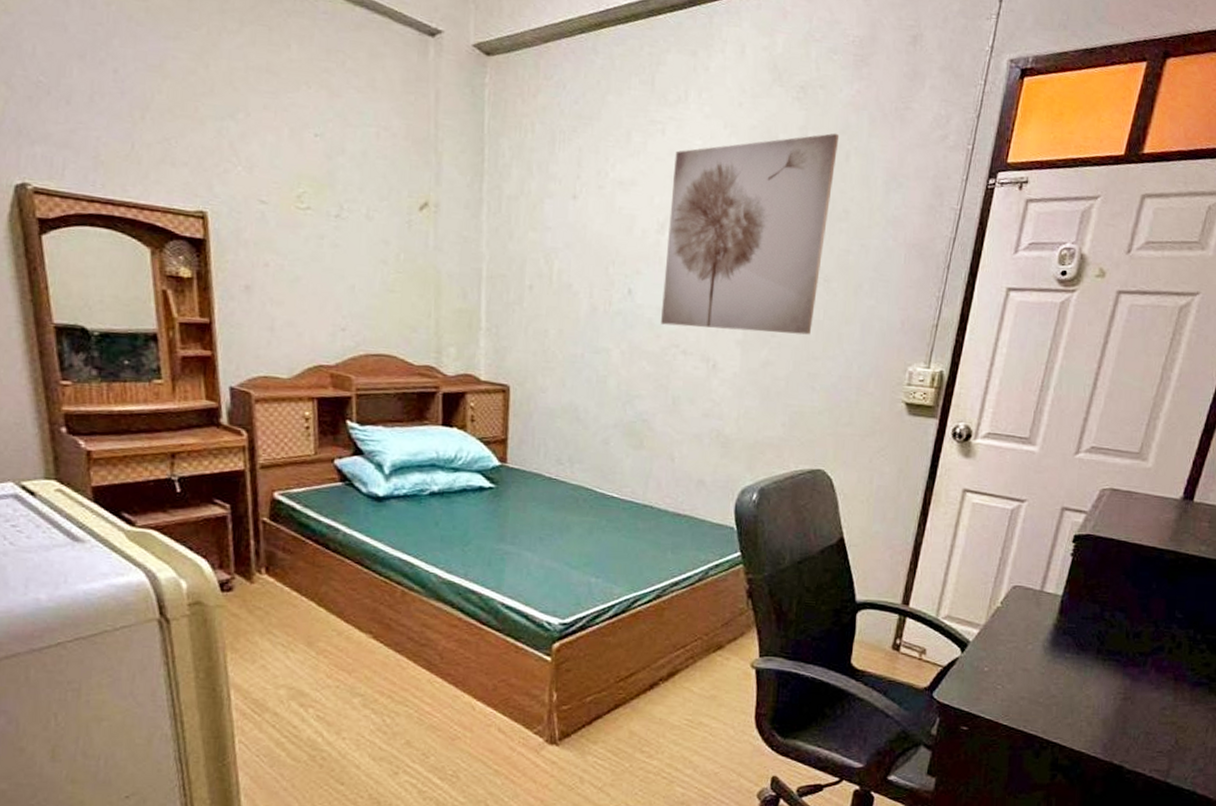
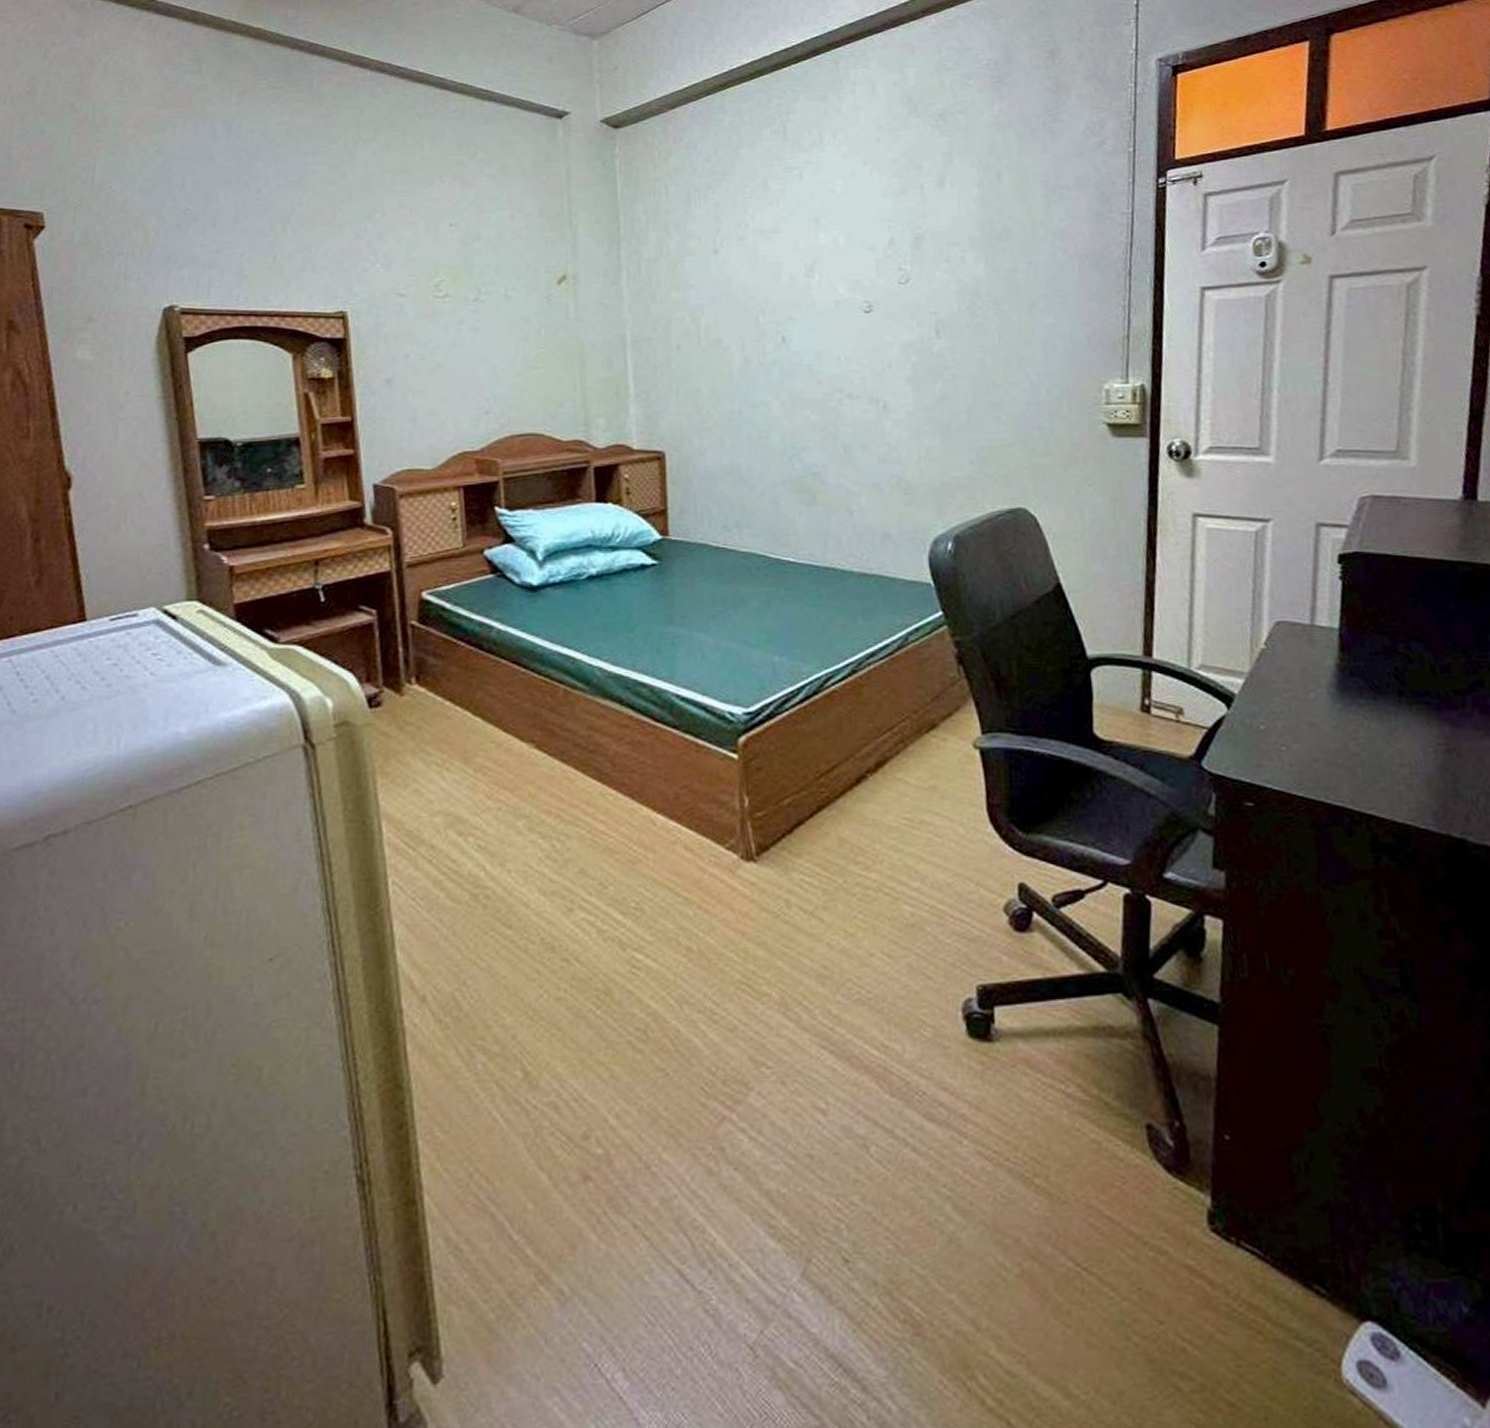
wall art: present [661,133,840,335] -> none [816,154,988,369]

